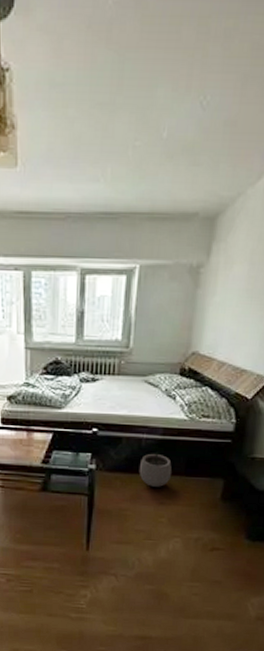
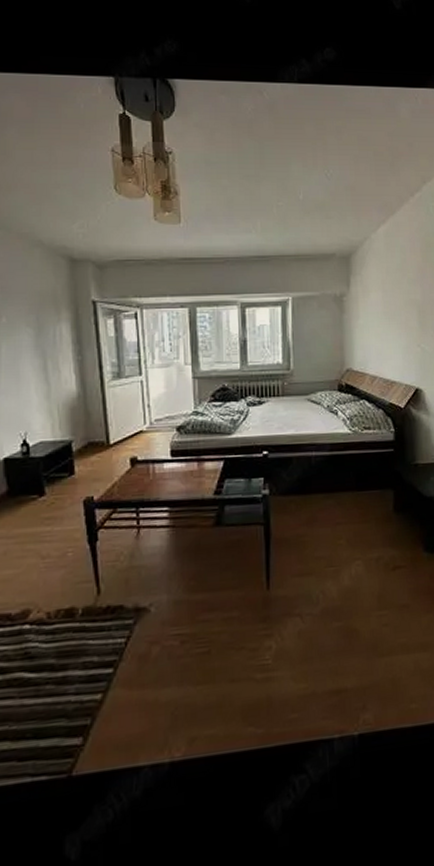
plant pot: present [139,449,173,487] -> none [311,465,344,507]

